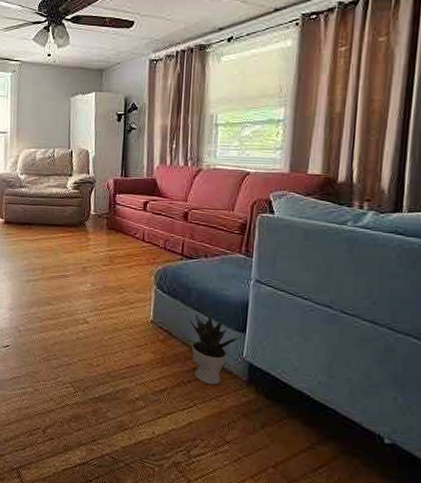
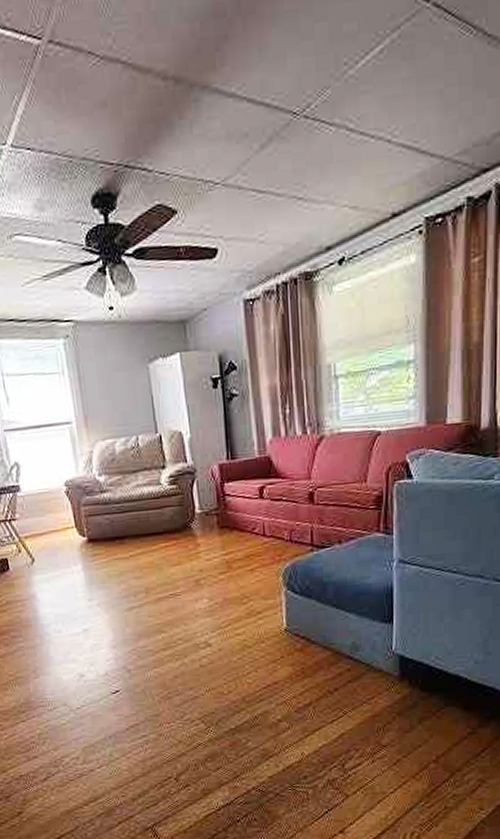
potted plant: present [189,311,242,385] -> none [328,605,389,689]

